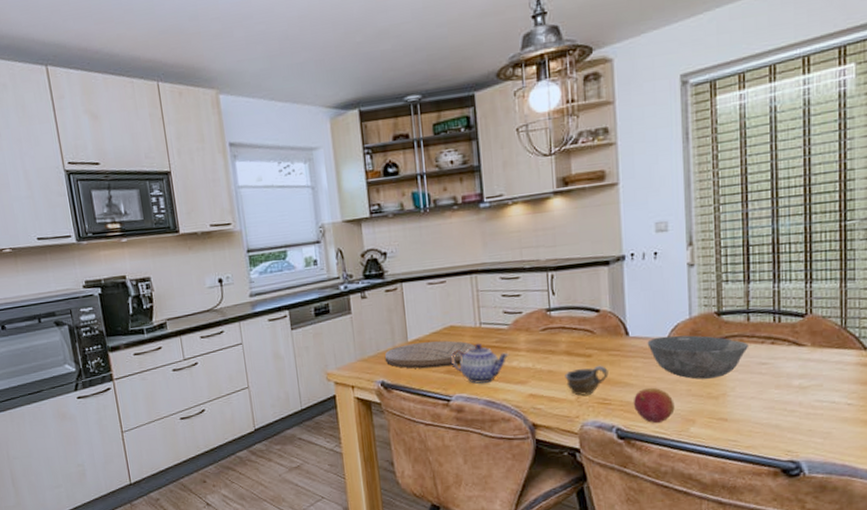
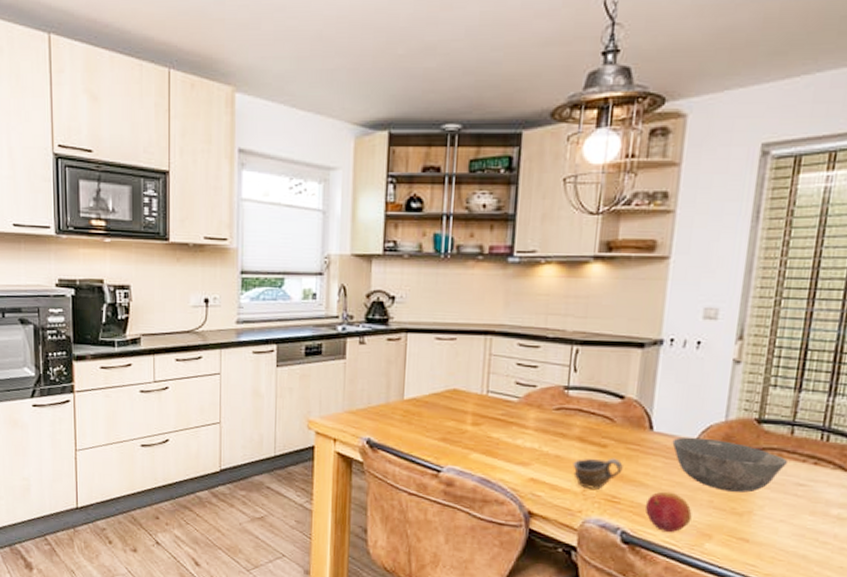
cutting board: present [384,340,477,369] -> none [375,402,479,434]
teapot: present [450,343,510,384] -> none [448,412,516,458]

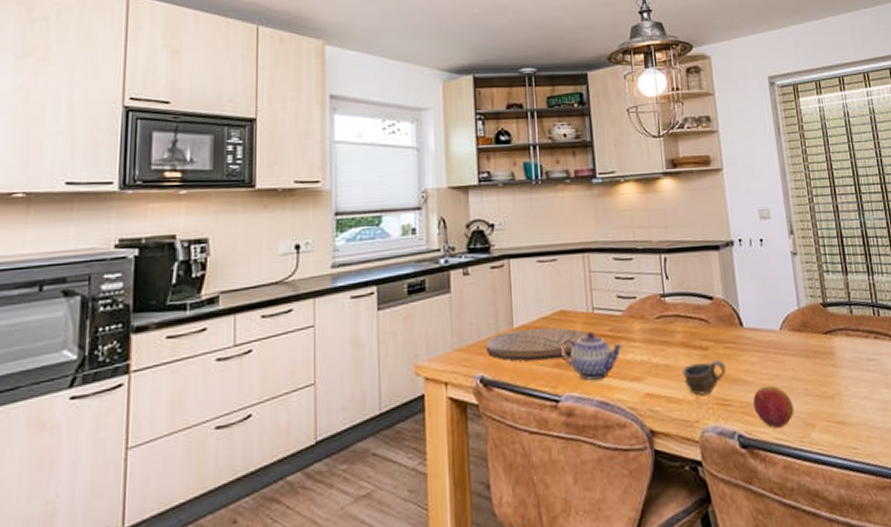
cutting board: none [375,402,479,434] -> present [486,327,589,362]
teapot: none [448,412,516,458] -> present [560,331,625,380]
bowl: present [672,437,789,493] -> none [761,327,856,377]

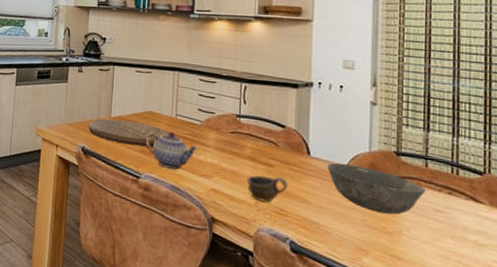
fruit: present [752,385,795,428] -> none [308,208,349,246]
bowl: none [761,327,856,377] -> present [327,163,427,215]

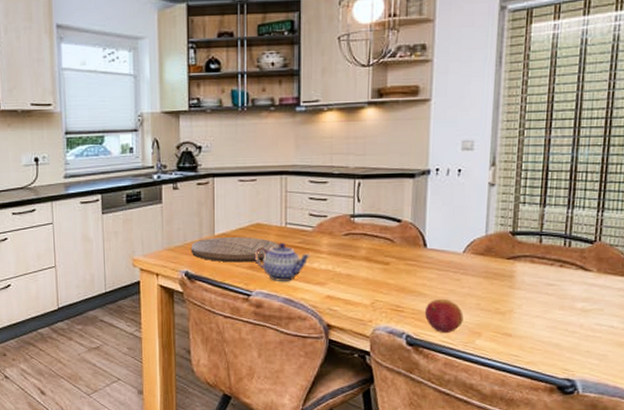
cup: present [246,175,288,203] -> none [362,273,404,301]
fruit: none [308,208,349,246] -> present [424,298,464,332]
bowl: present [327,163,427,215] -> none [443,251,539,295]

